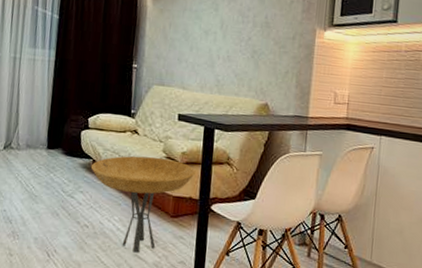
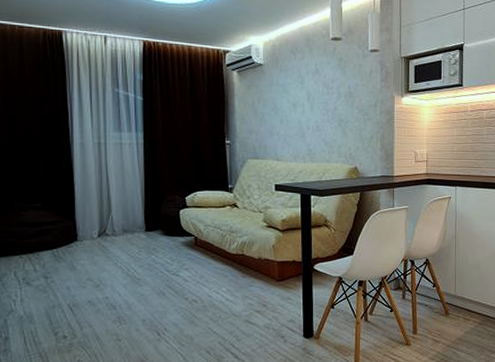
side table: present [91,156,196,253] -> none [193,227,296,319]

